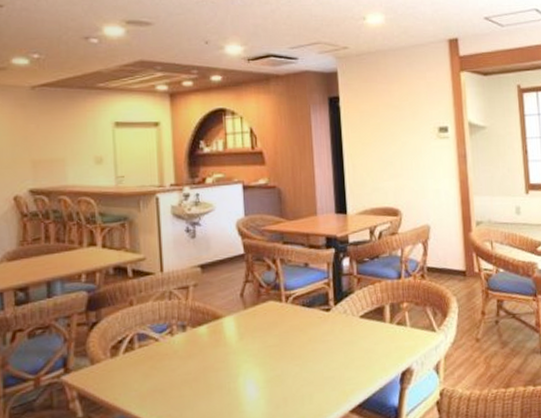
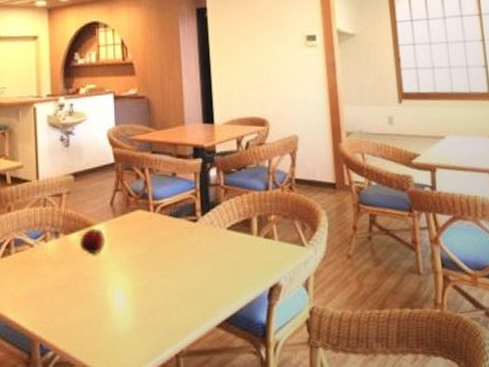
fruit: none [208,320,236,347] -> present [79,228,106,254]

